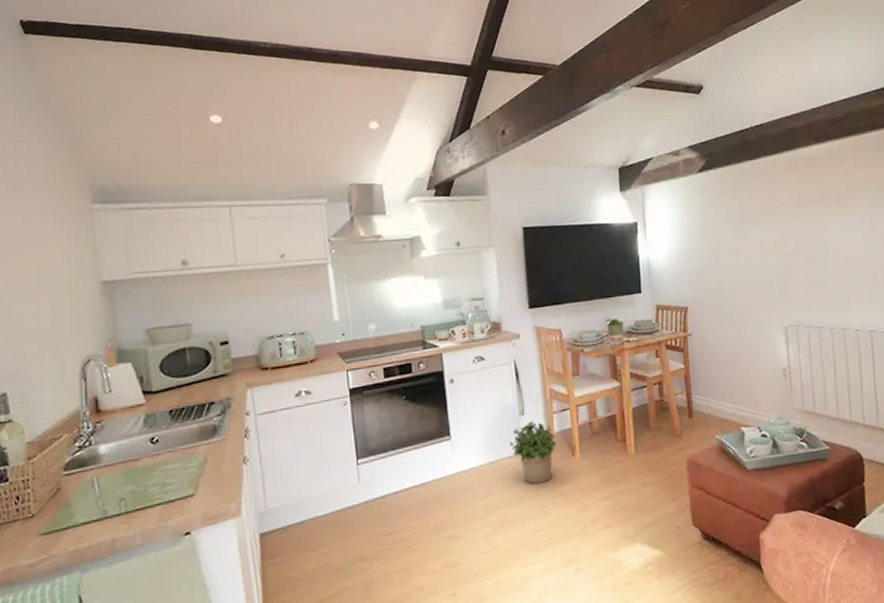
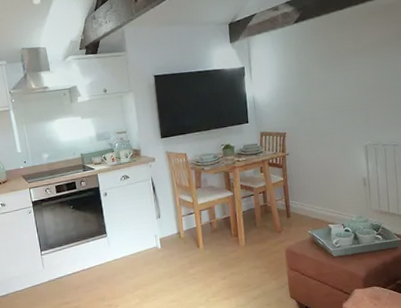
potted plant: present [509,421,557,484] -> none [150,222,186,268]

